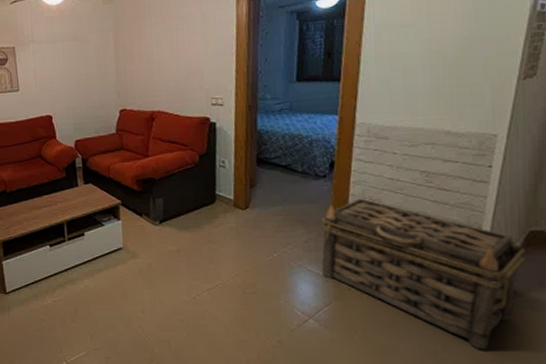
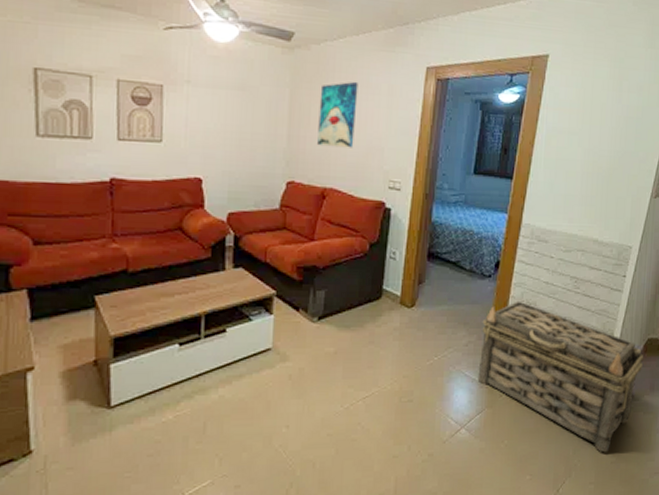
wall art: none [139,15,175,77] -> present [317,81,358,148]

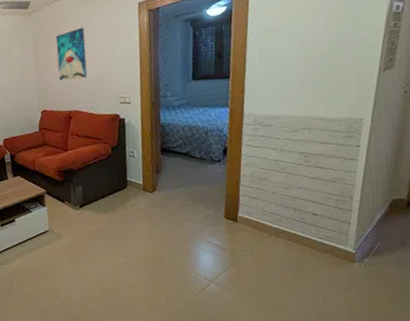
basket: present [477,300,644,453] -> none [217,178,390,302]

